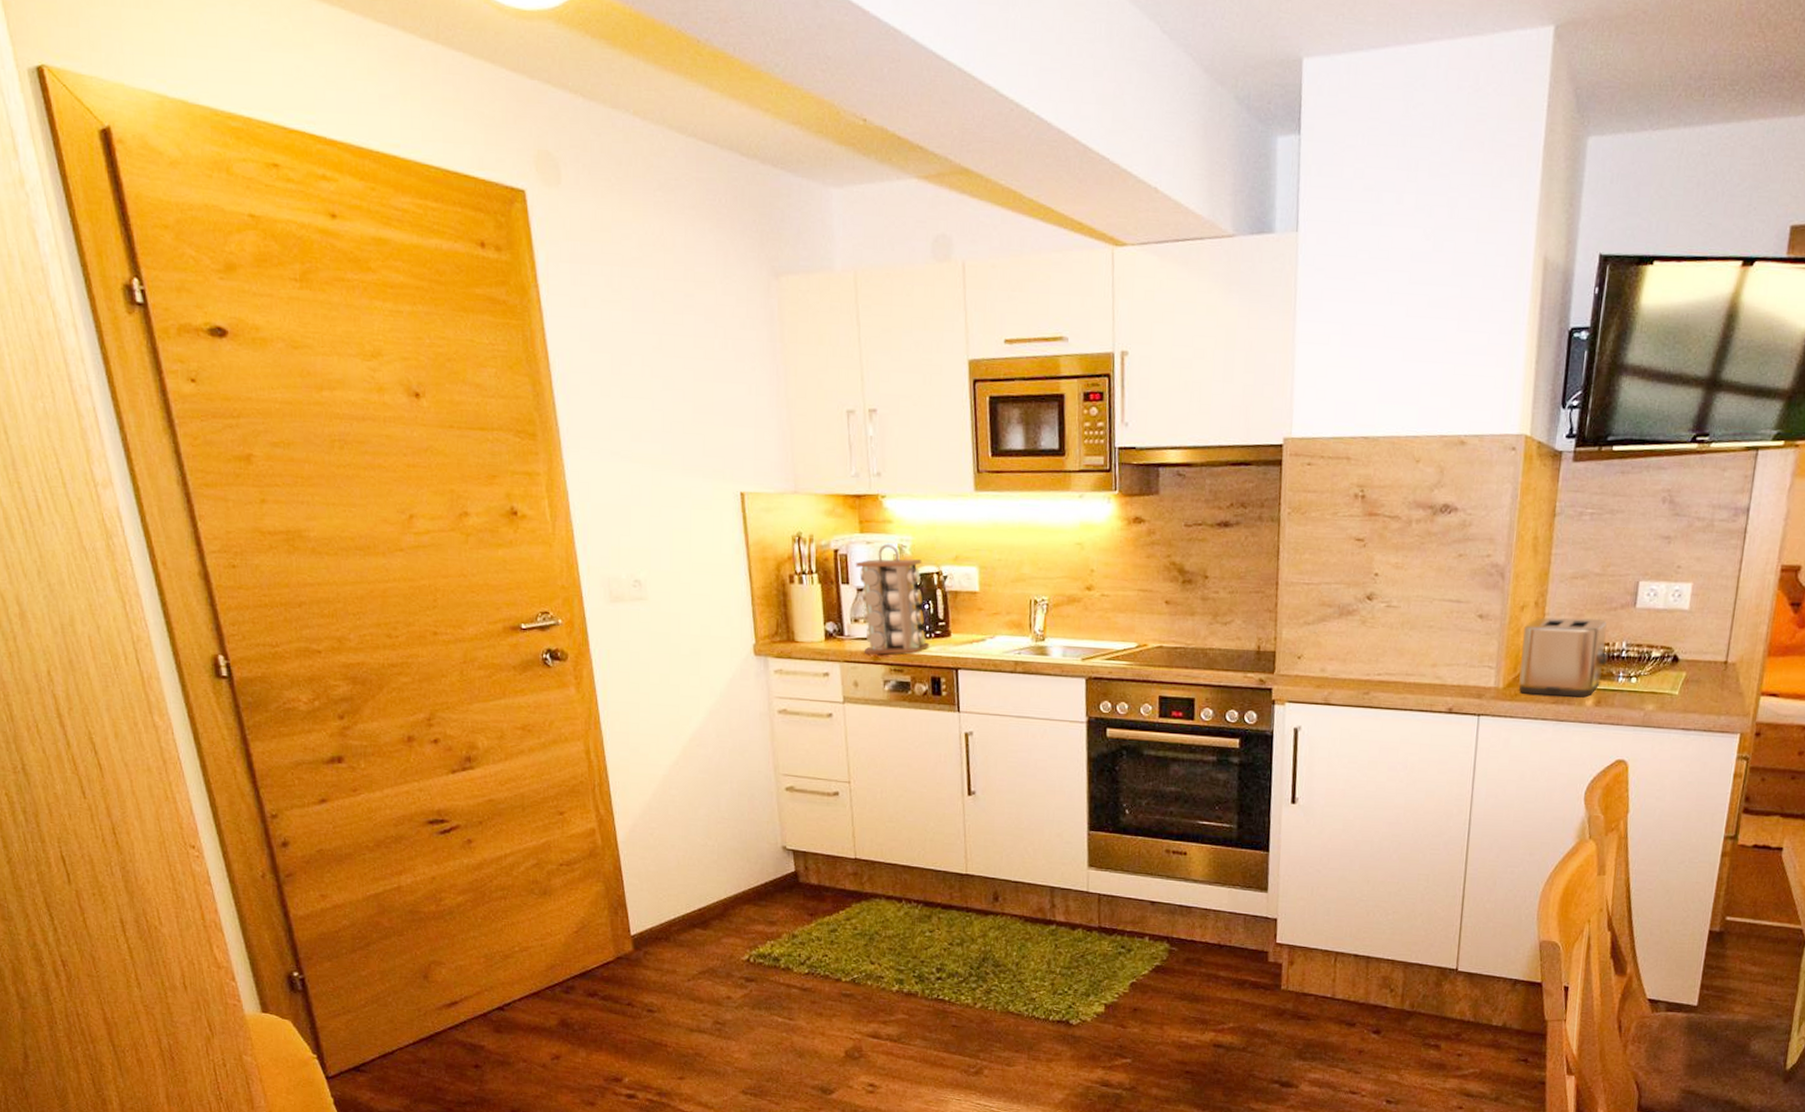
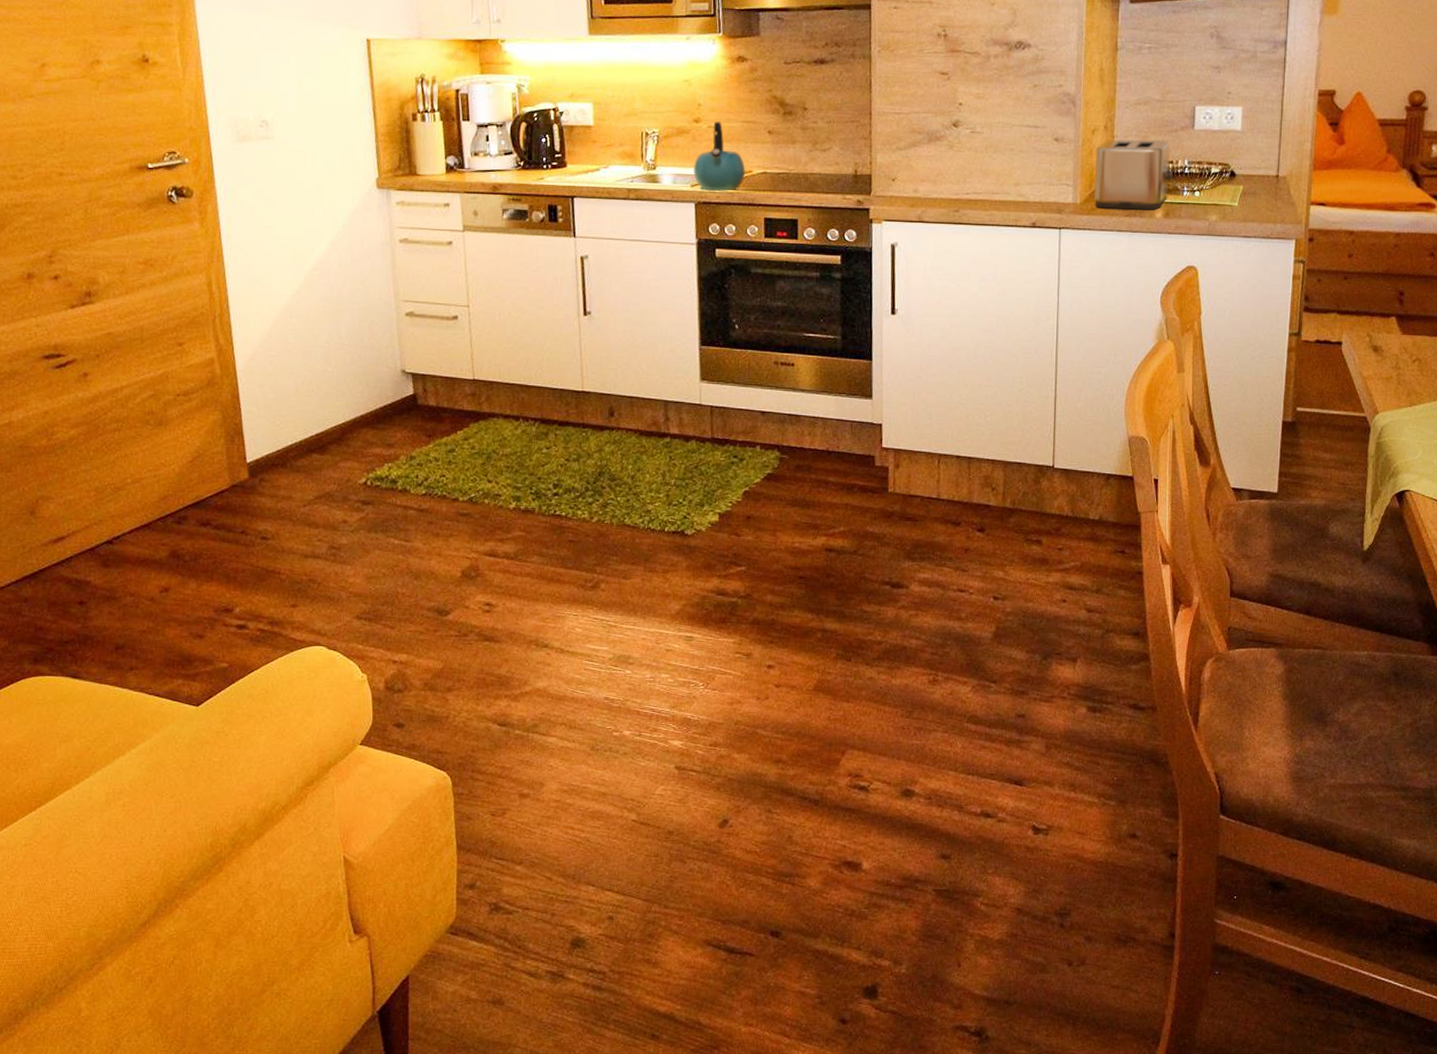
spice rack: present [855,544,929,656] -> none [475,84,546,186]
kettle: none [1085,589,1141,666] -> present [694,121,746,191]

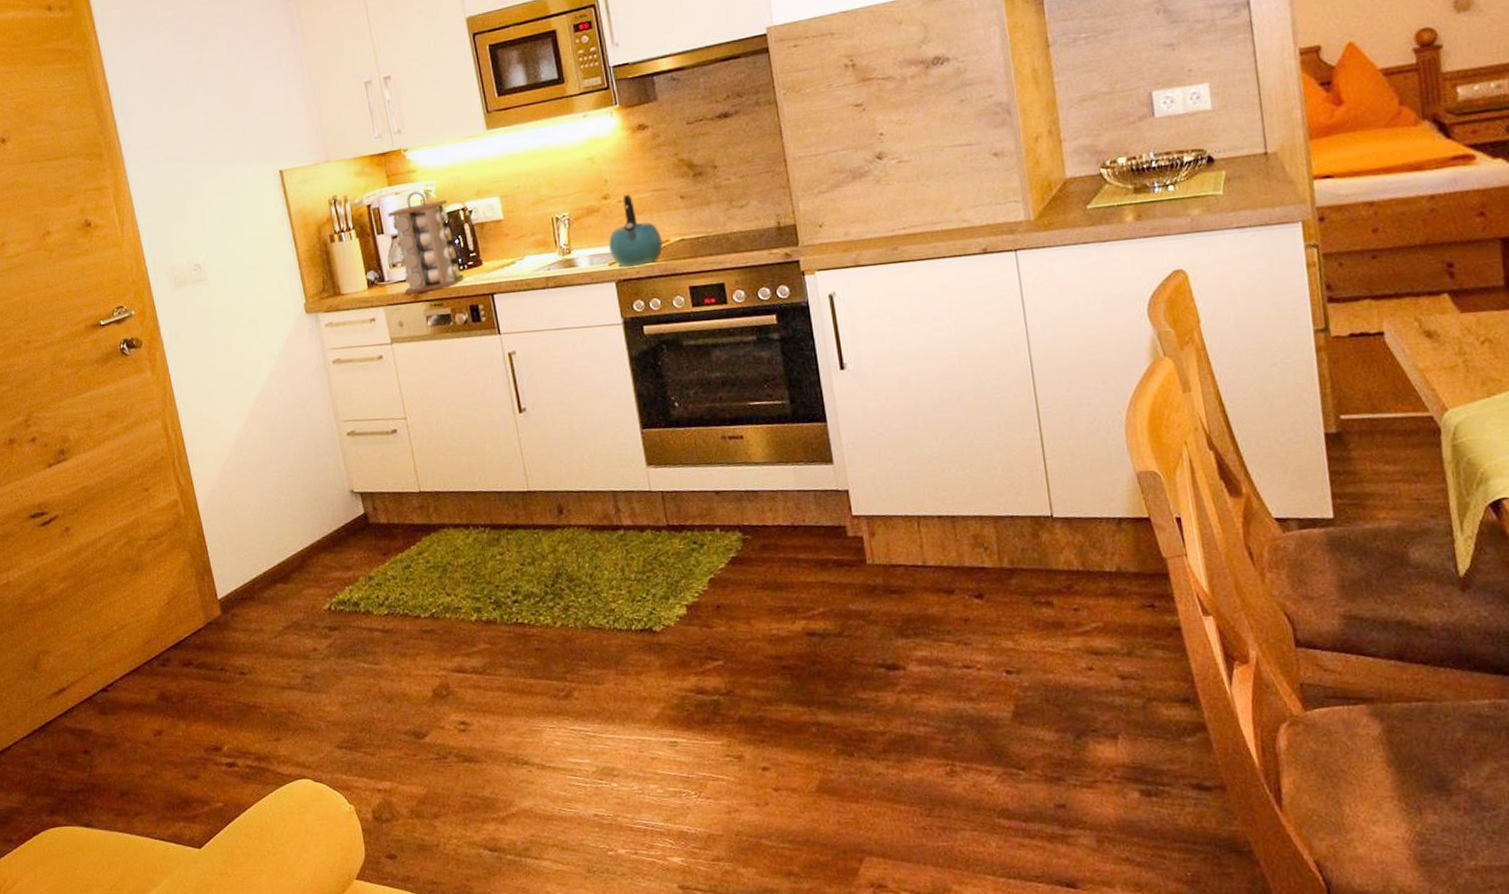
spice rack: none [475,84,546,186] -> present [387,191,464,294]
toaster: present [1094,139,1173,212] -> none [1042,135,1139,222]

